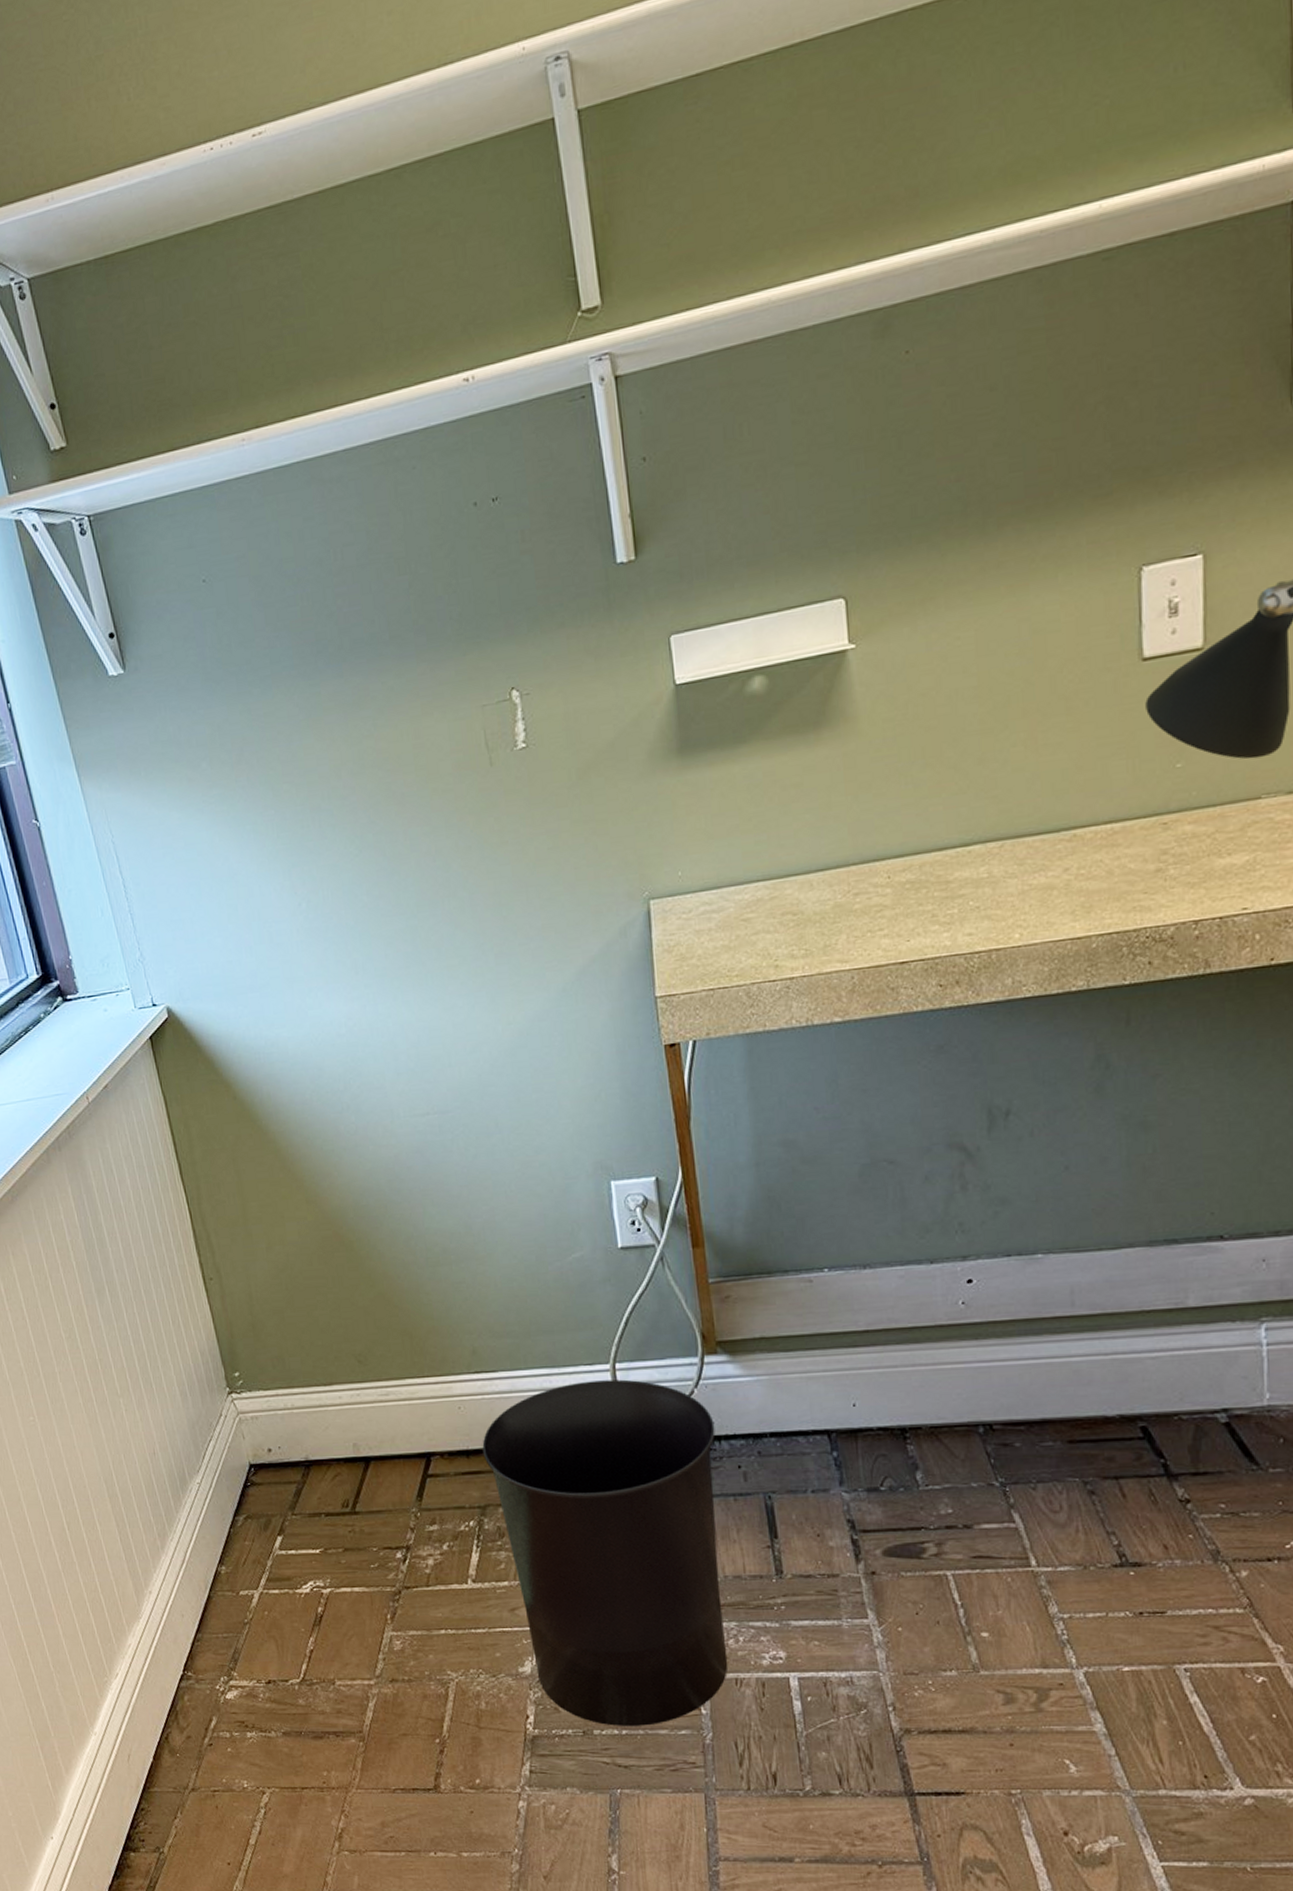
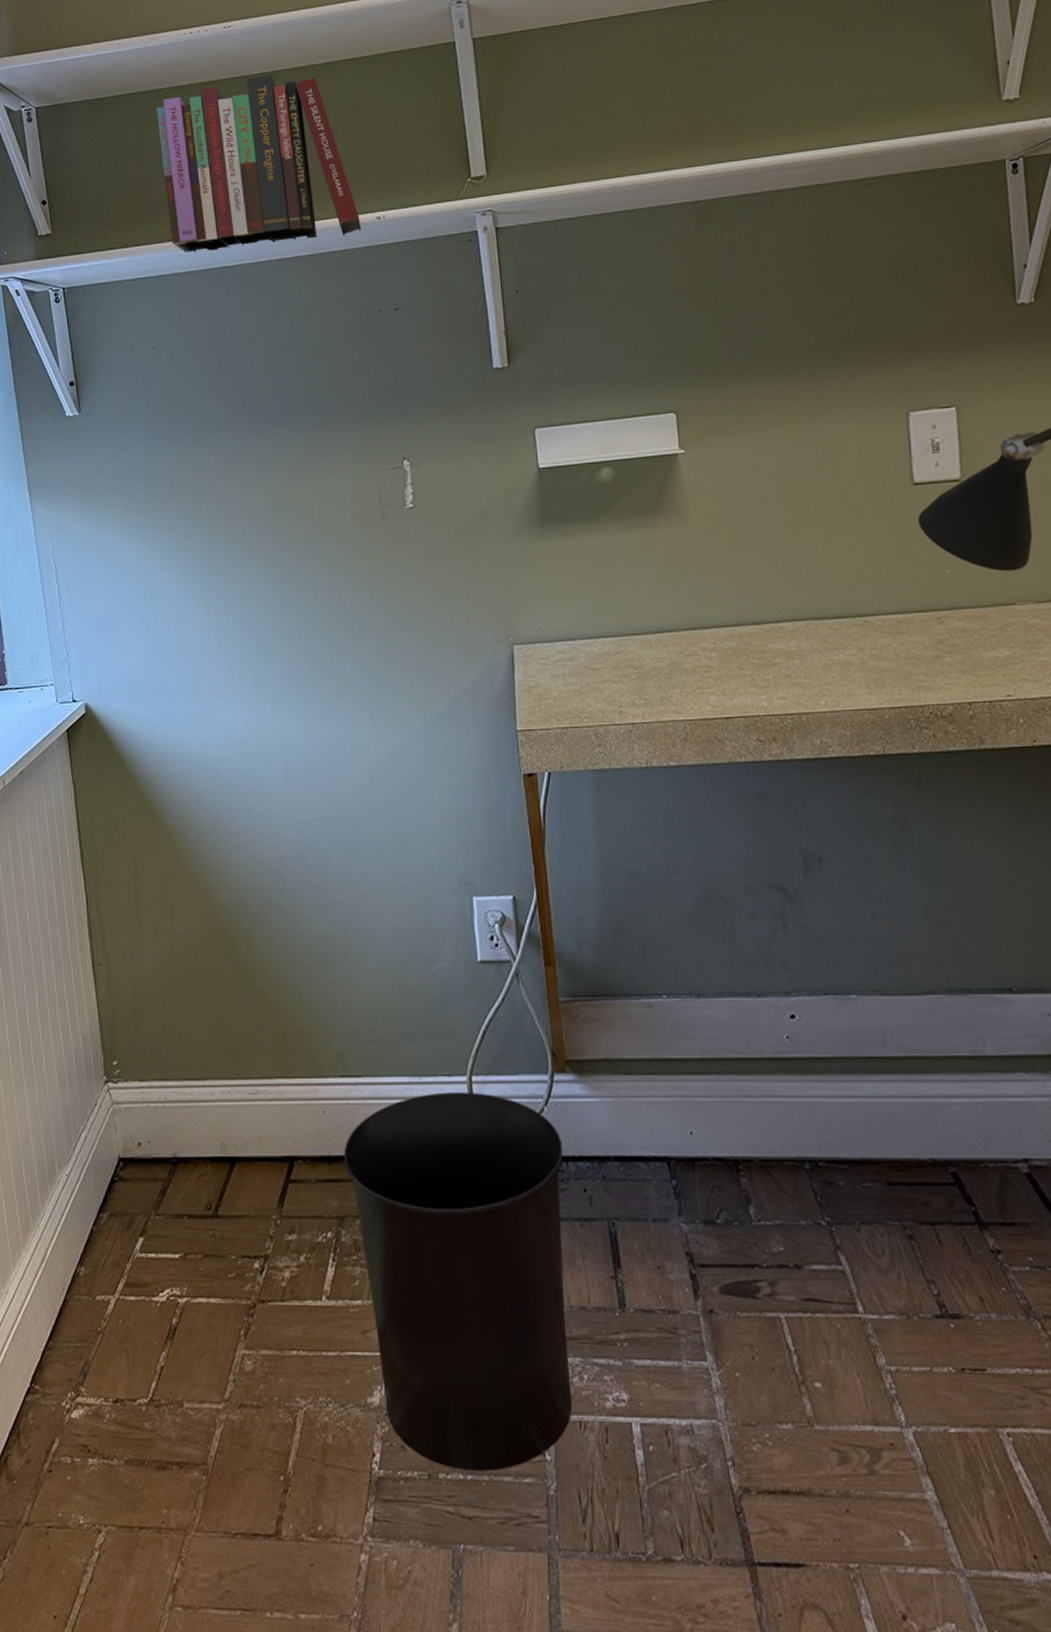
books: none [178,191,446,453] -> present [157,74,362,253]

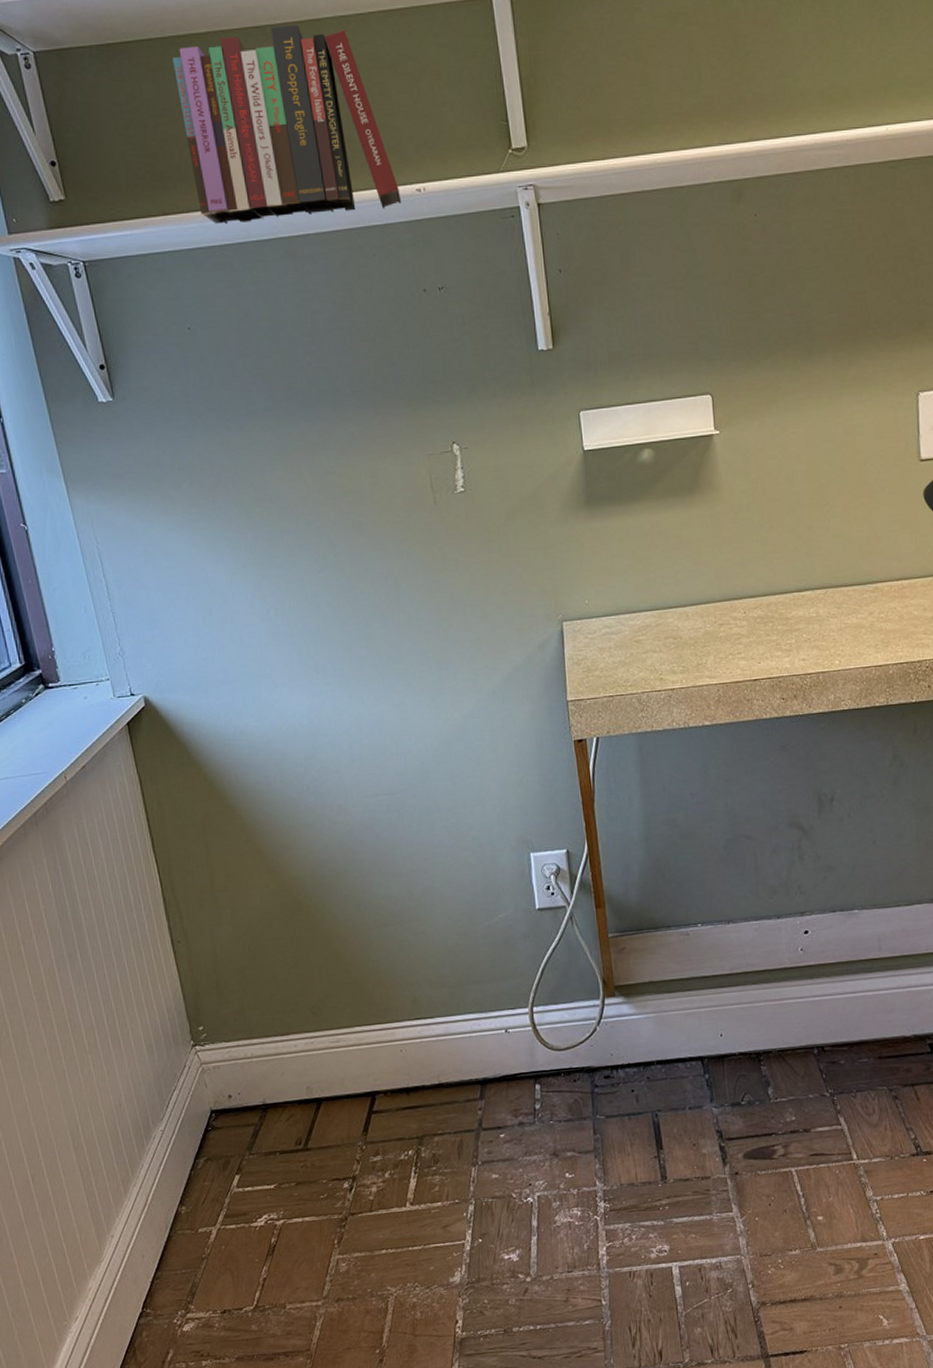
waste bin: present [343,1092,573,1471] -> none [420,1020,624,1323]

